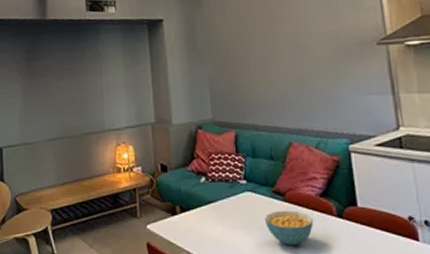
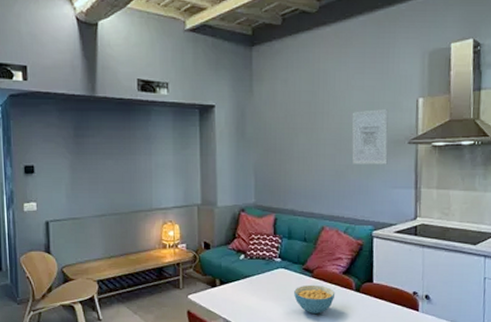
wall art: none [309,9,356,71] -> present [352,108,389,165]

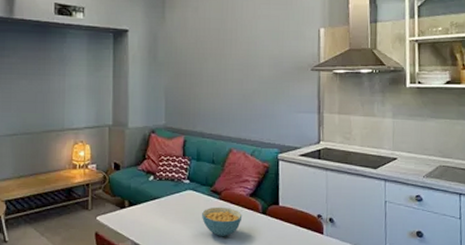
wall art: present [352,108,389,165] -> none [258,37,293,90]

